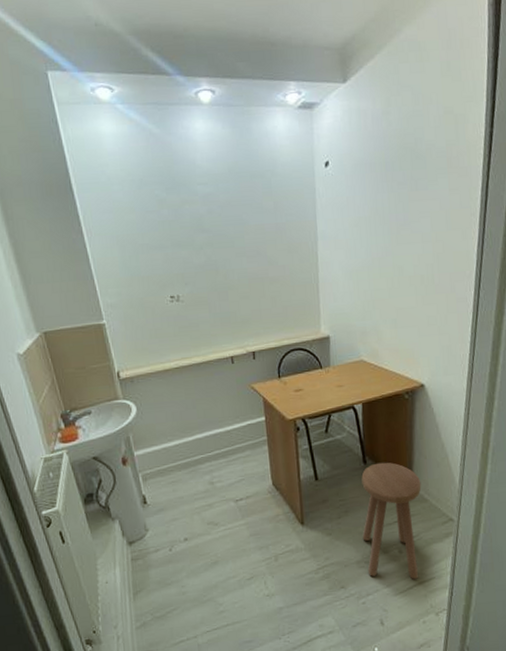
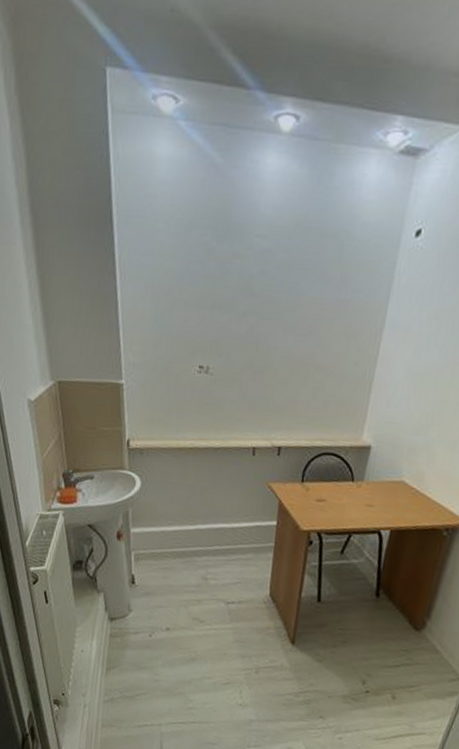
stool: present [361,462,421,579] -> none [352,599,437,730]

